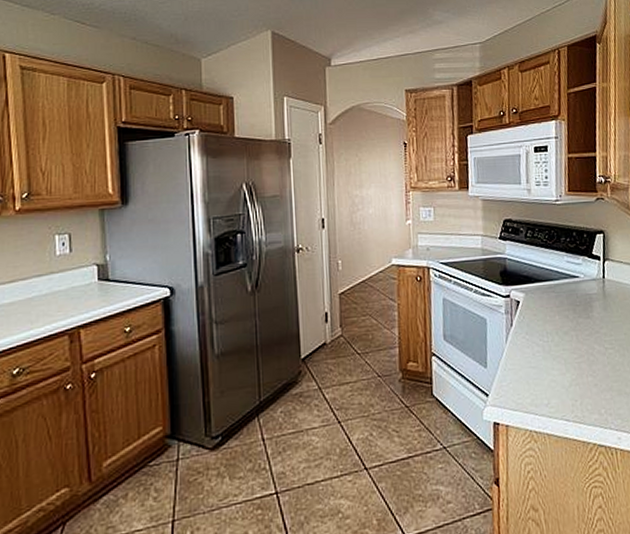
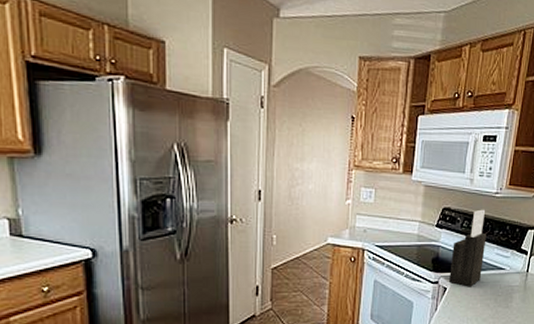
knife block: none [519,217,555,299] -> present [448,209,487,287]

